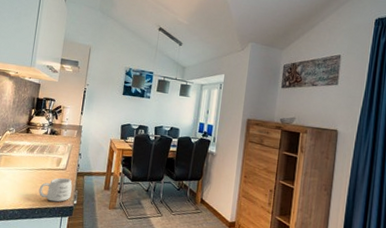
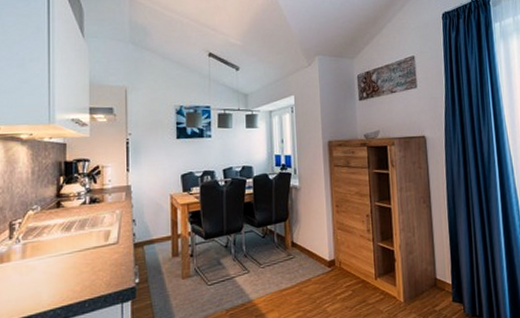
mug: present [38,177,72,202] -> none [85,253,130,287]

